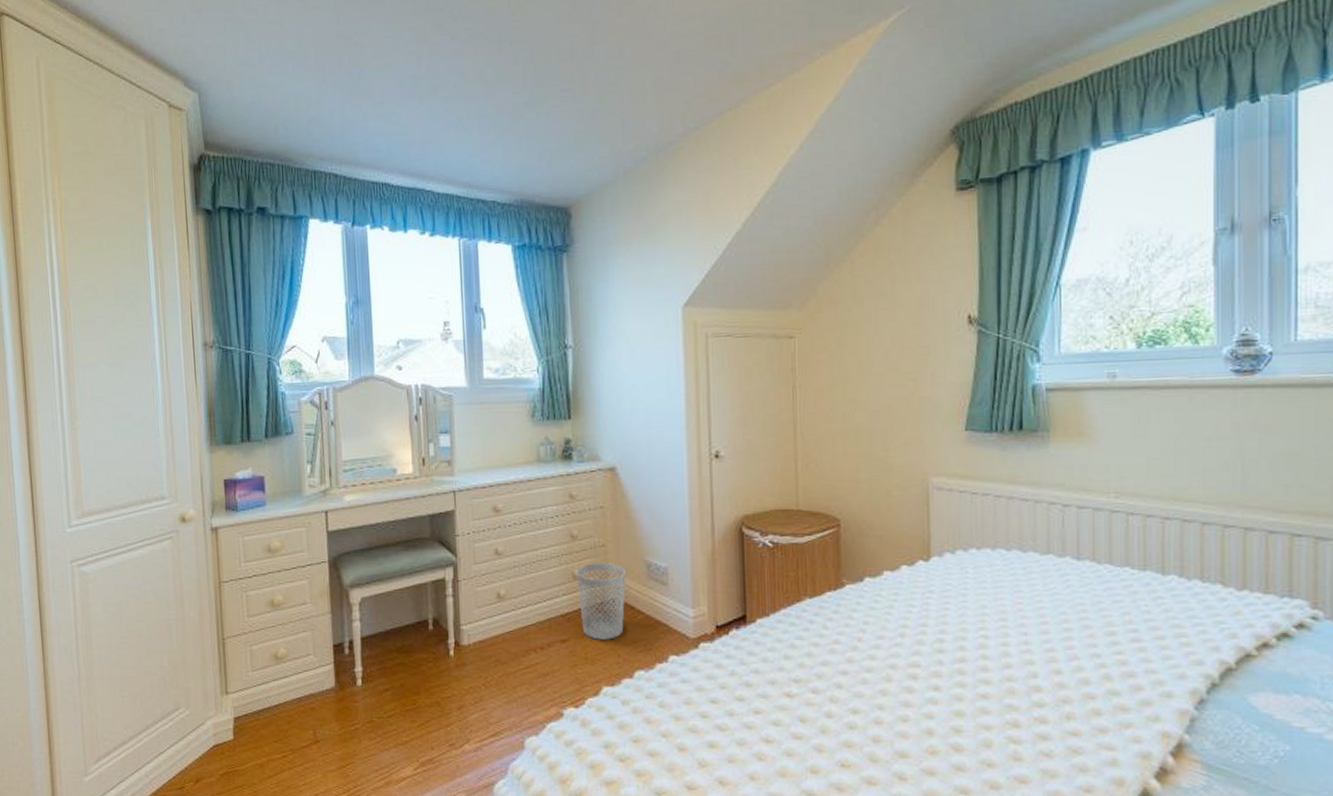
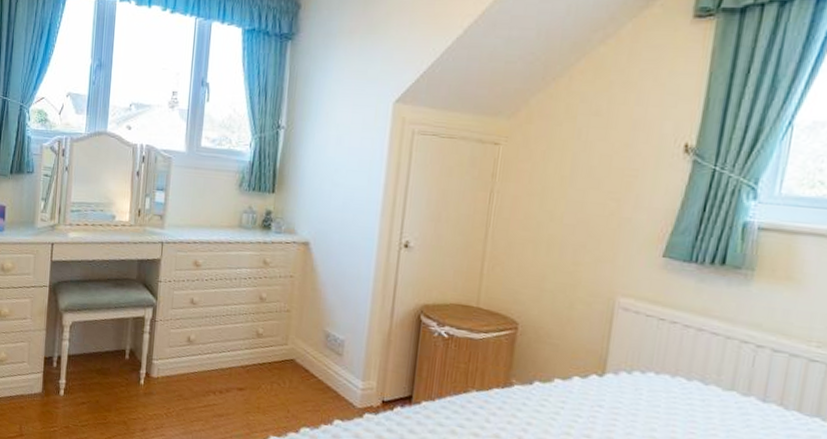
wastebasket: present [576,563,626,640] -> none [259,325,306,396]

